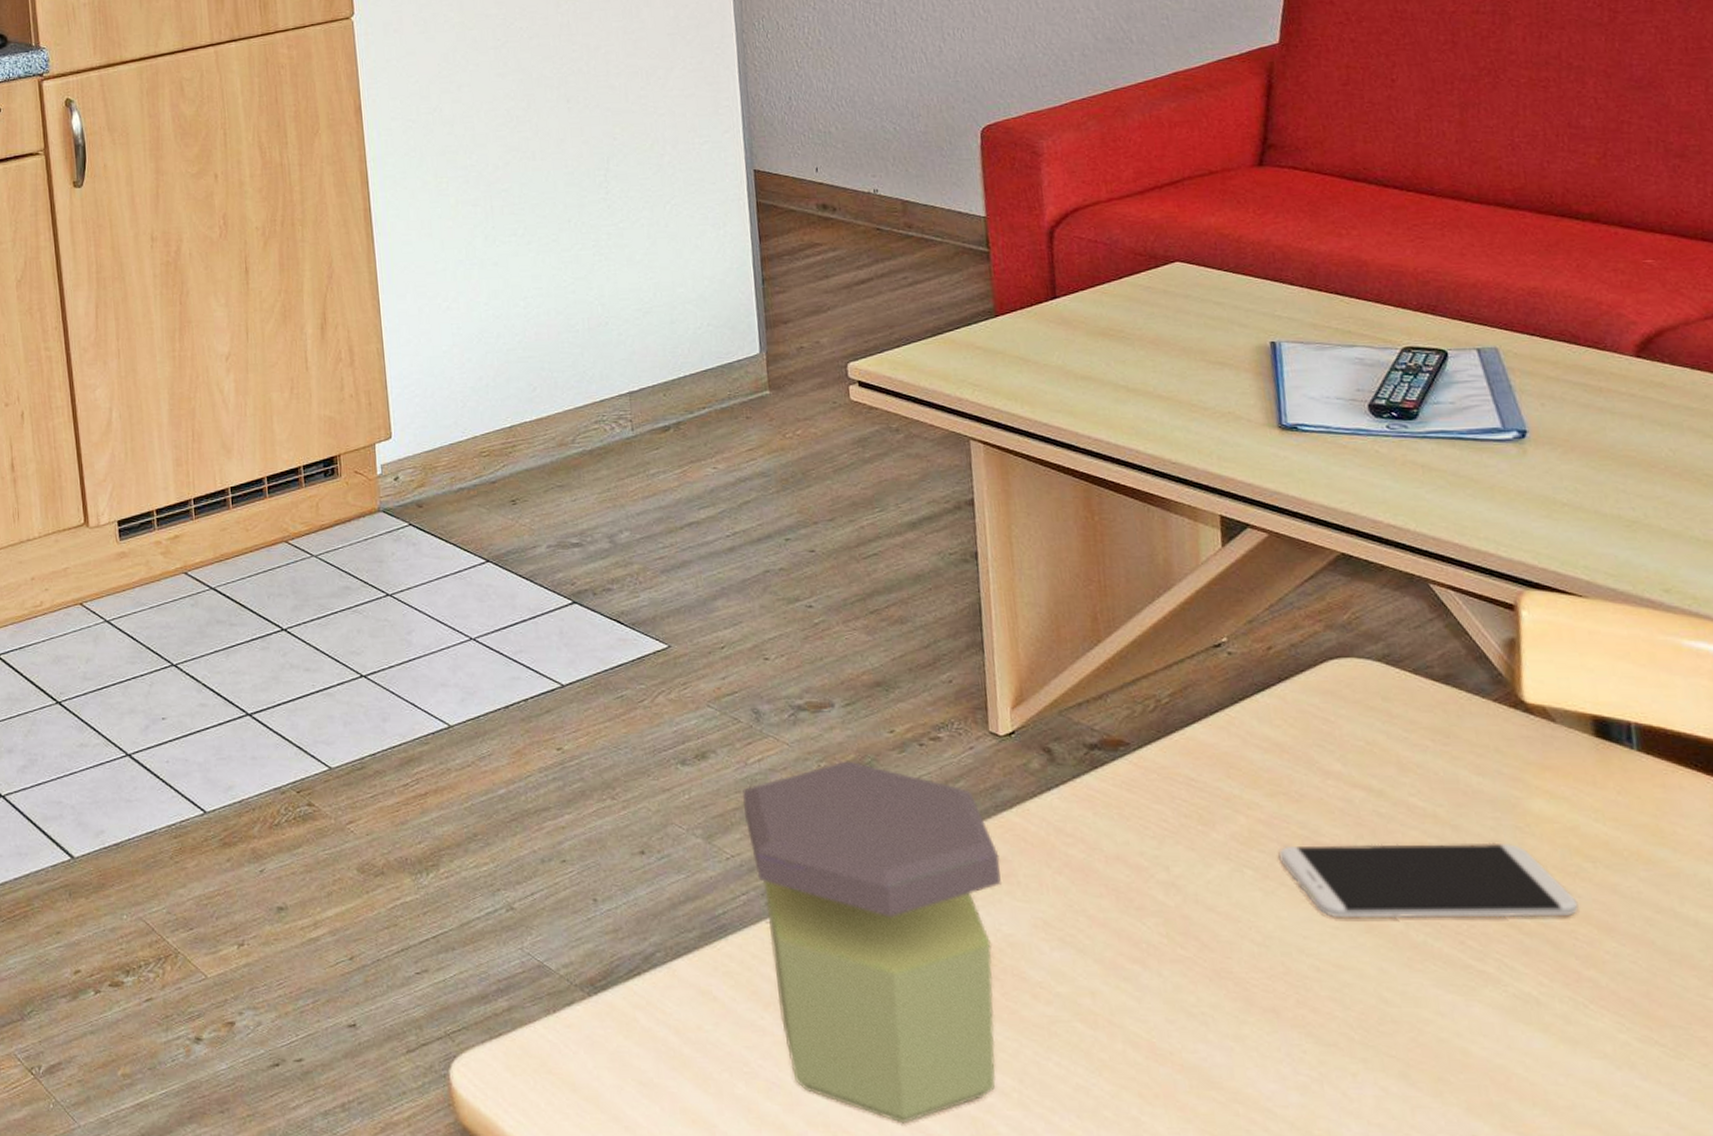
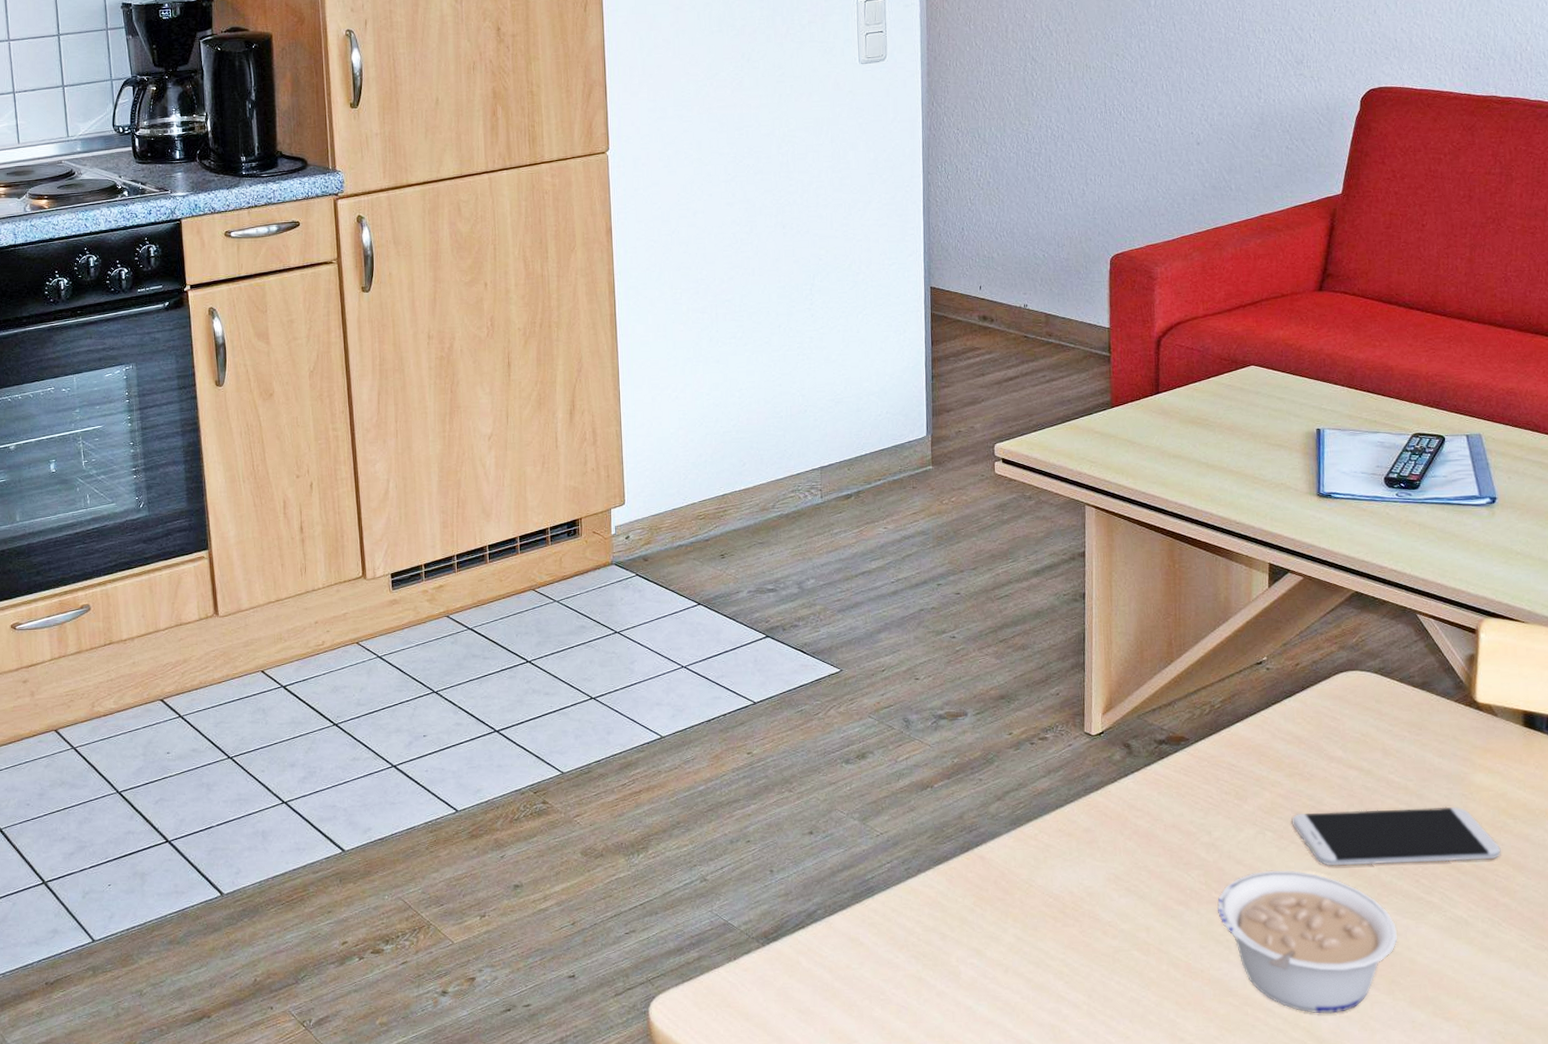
jar: present [741,761,1003,1124] -> none [891,757,1087,1033]
legume: none [1185,921,1442,1120] -> present [1217,870,1398,1014]

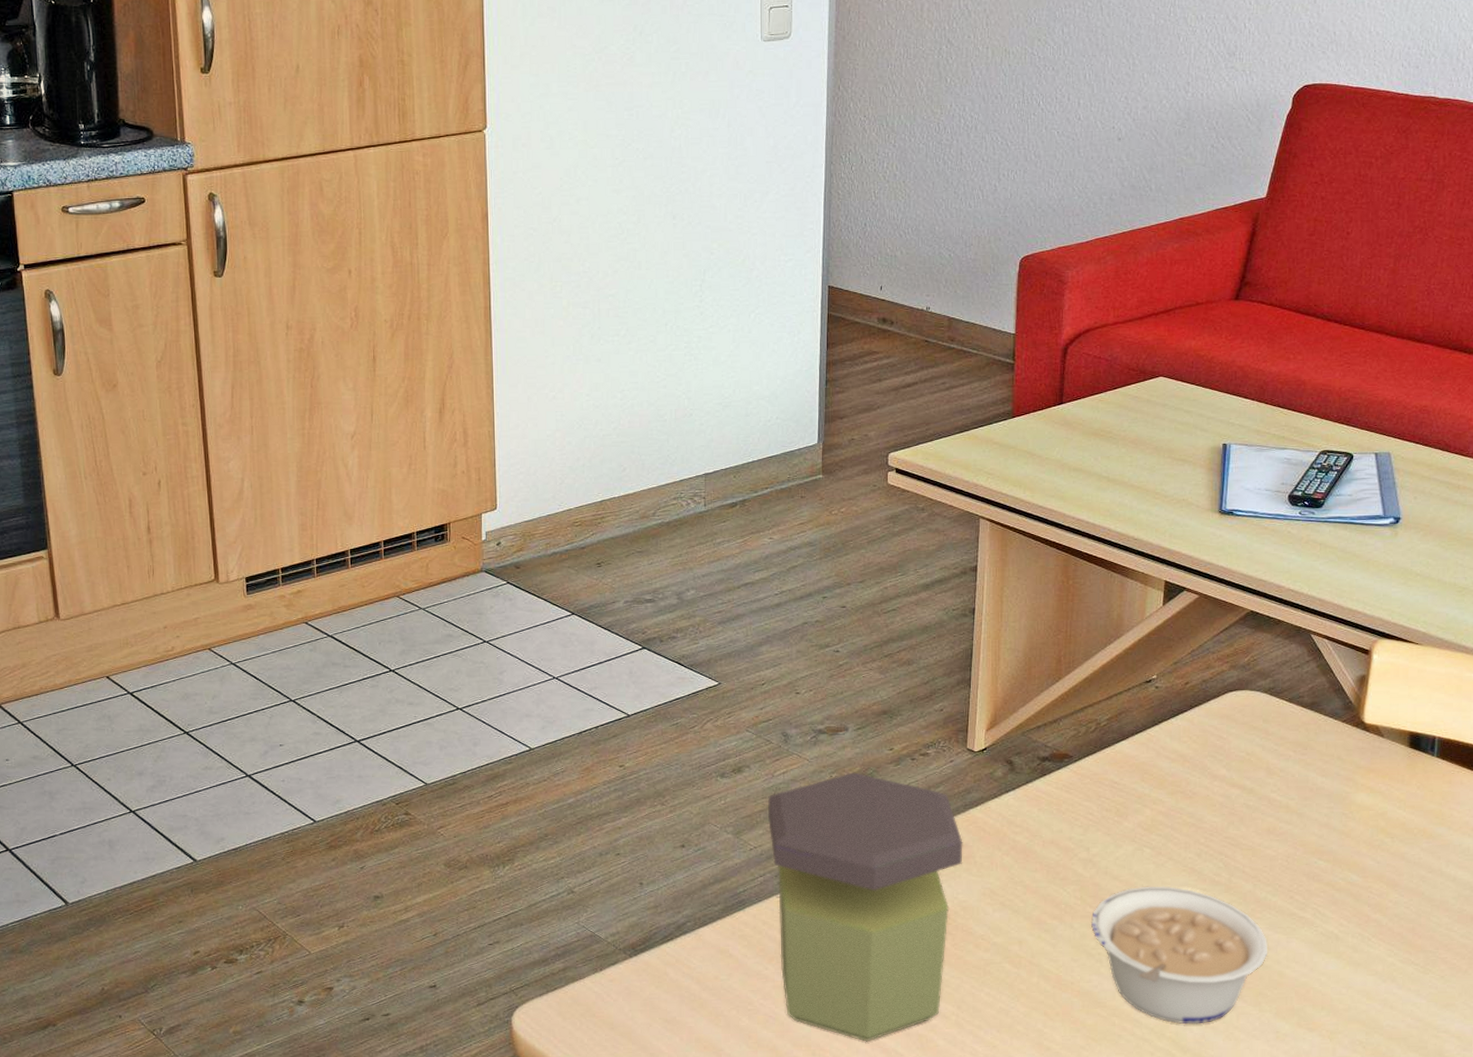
jar: none [891,757,1087,1033] -> present [767,772,963,1042]
smartphone: present [1291,806,1501,866] -> none [1171,825,1376,882]

